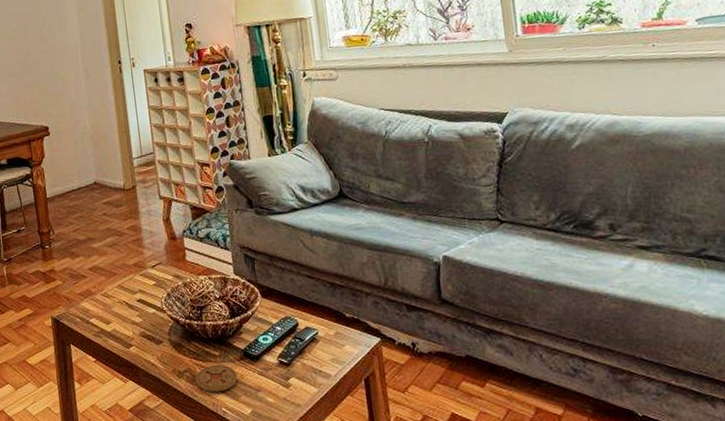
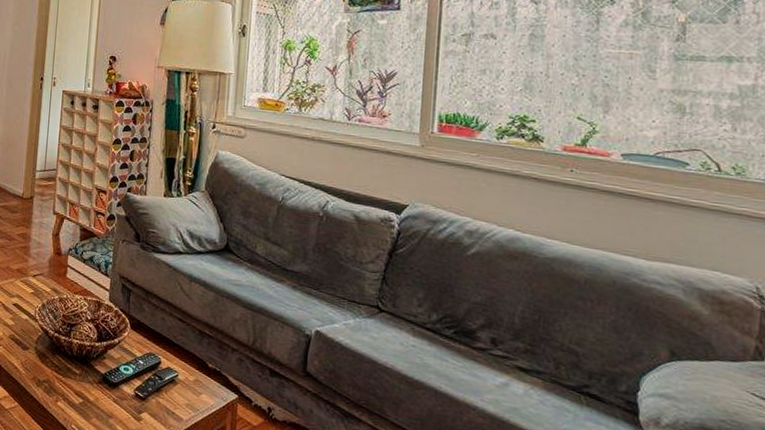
coaster: present [195,364,238,393] -> none [52,381,93,410]

